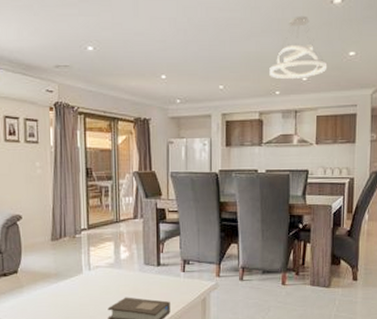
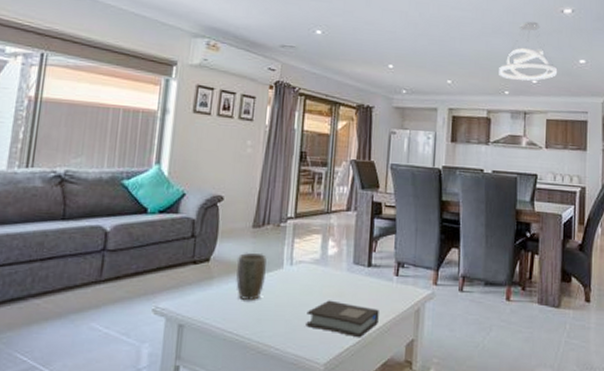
plant pot: none [41,262,68,304] -> present [236,252,267,301]

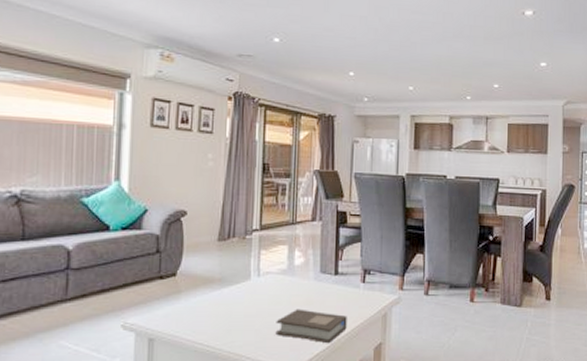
plant pot: present [236,252,267,301] -> none [203,265,234,313]
pendant light: present [499,21,558,81] -> none [460,24,519,85]

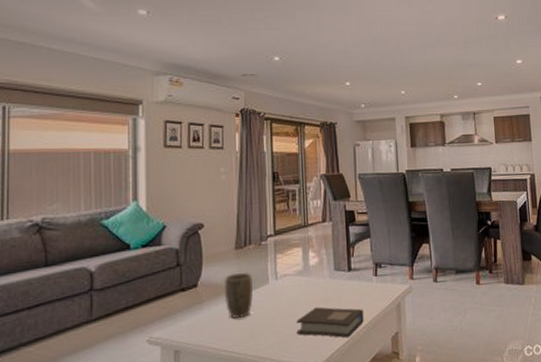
plant pot: none [203,265,234,313] -> present [223,271,253,320]

